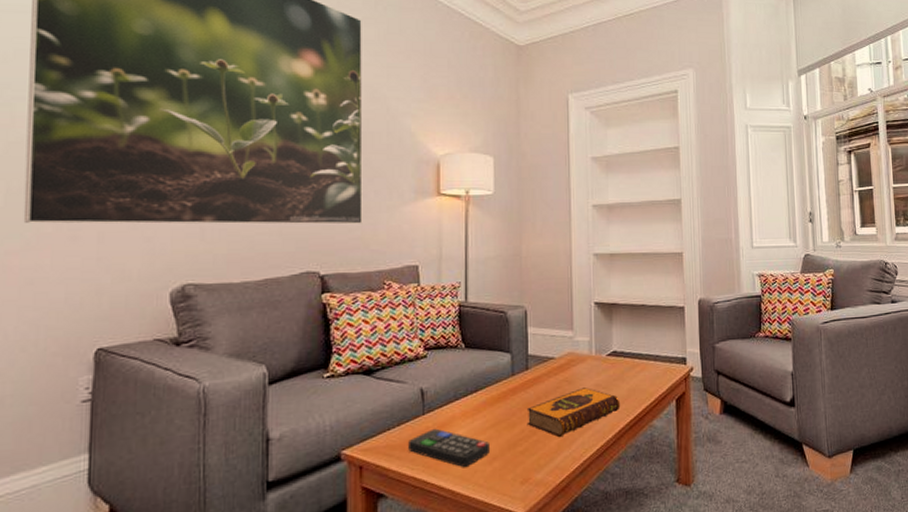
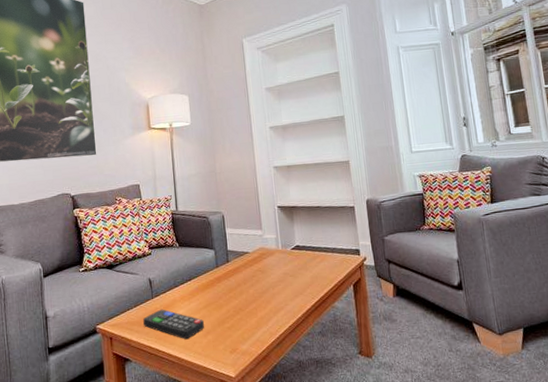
hardback book: present [526,387,621,438] -> none [230,276,306,317]

